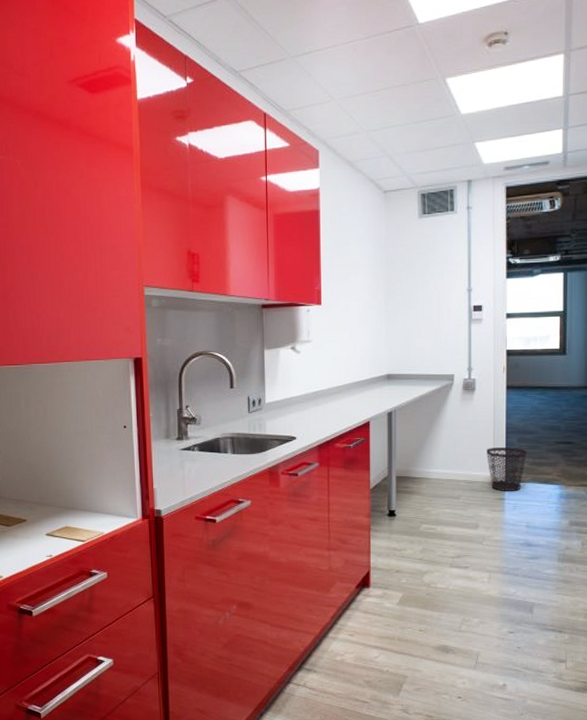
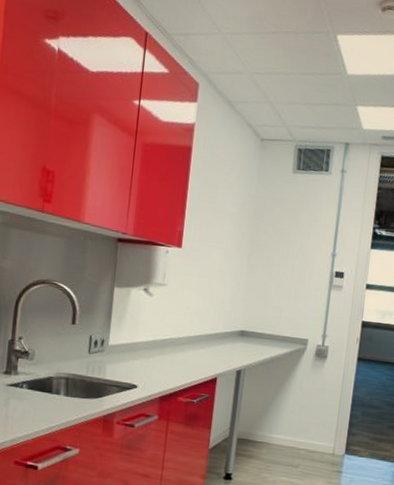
wastebasket: present [486,447,527,491] -> none [330,418,369,465]

